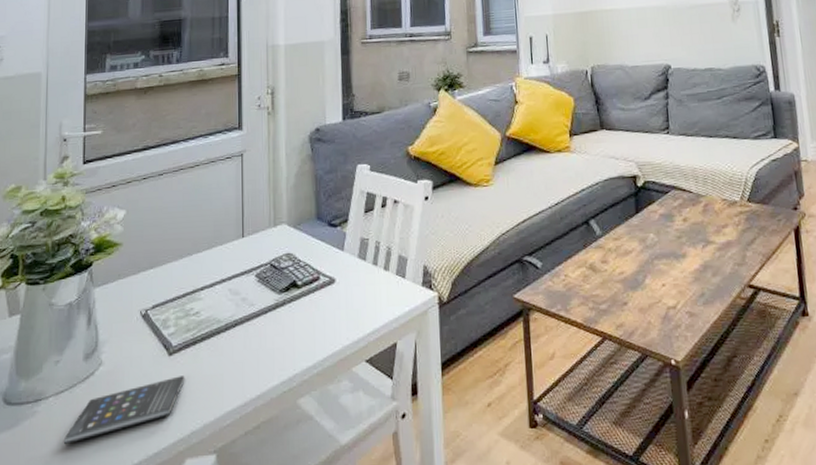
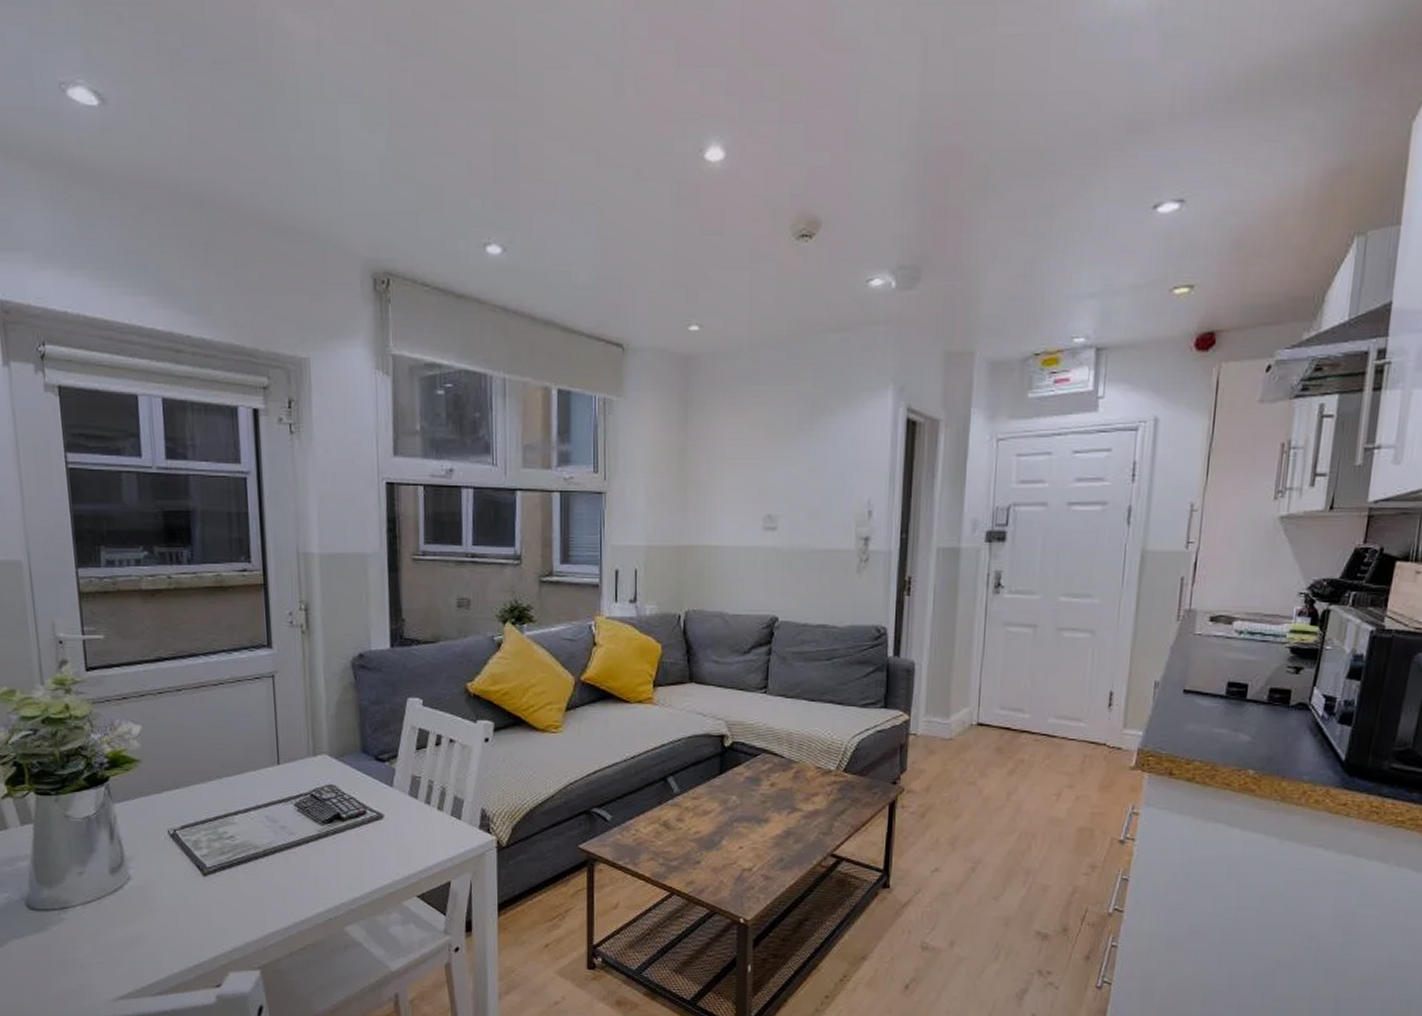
smartphone: present [63,376,185,445] -> none [96,896,223,951]

